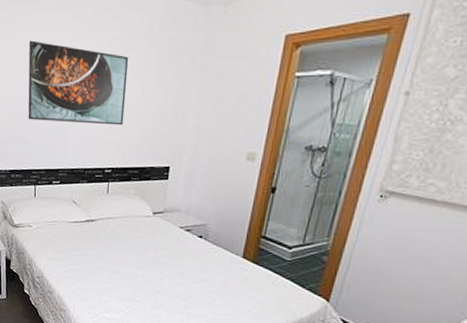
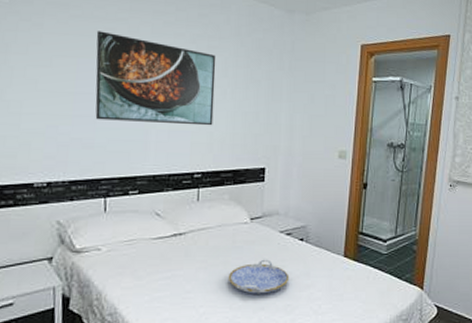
serving tray: none [130,250,186,281] -> present [228,259,290,294]

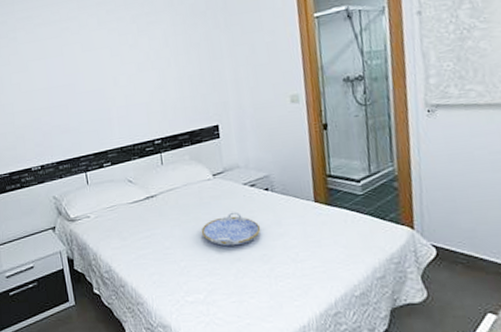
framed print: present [95,31,216,126] -> none [55,29,163,107]

